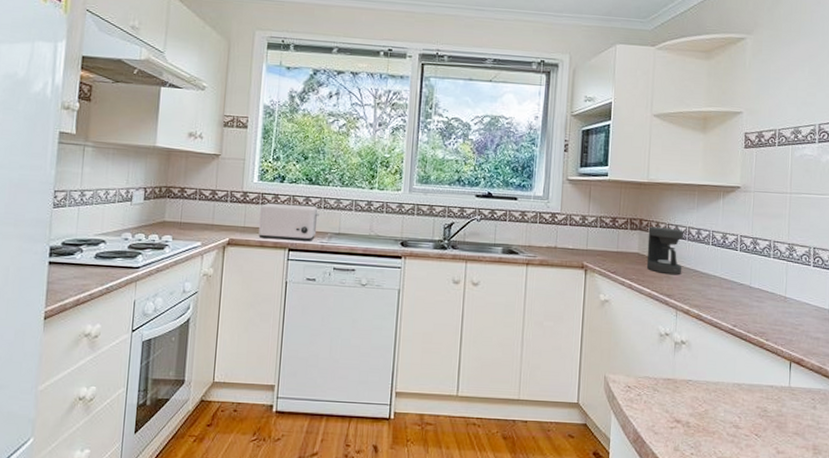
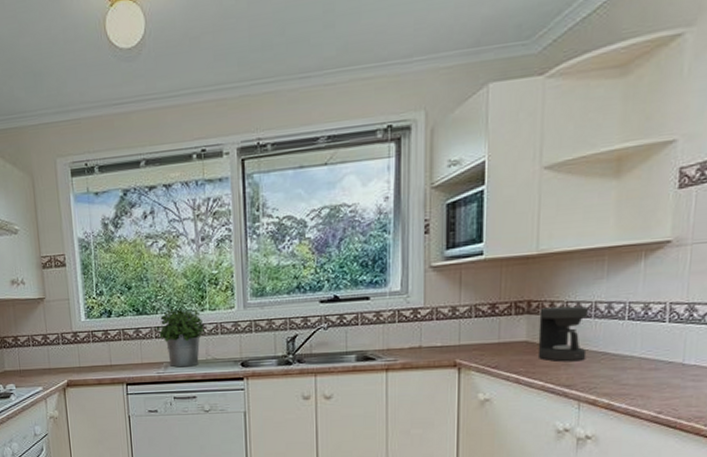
toaster: present [259,202,319,242] -> none [92,337,152,377]
potted plant: none [325,183,371,240] -> present [156,308,204,368]

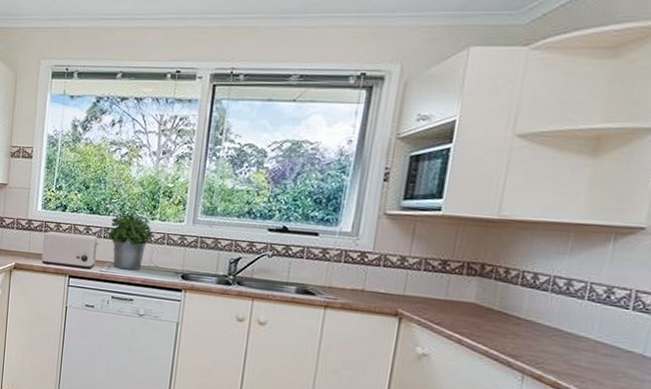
toaster: none [92,337,152,377] -> present [42,230,99,270]
coffee maker: present [537,305,589,362] -> none [484,273,547,334]

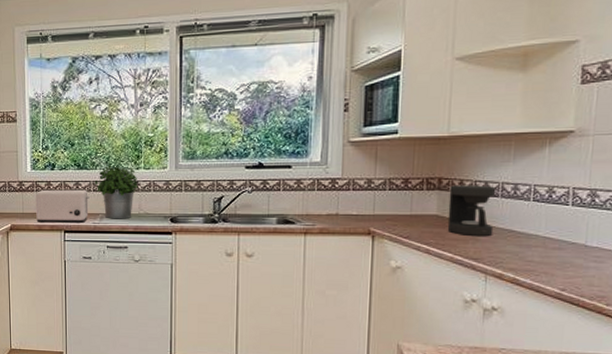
coffee maker: none [484,273,547,334] -> present [447,185,497,237]

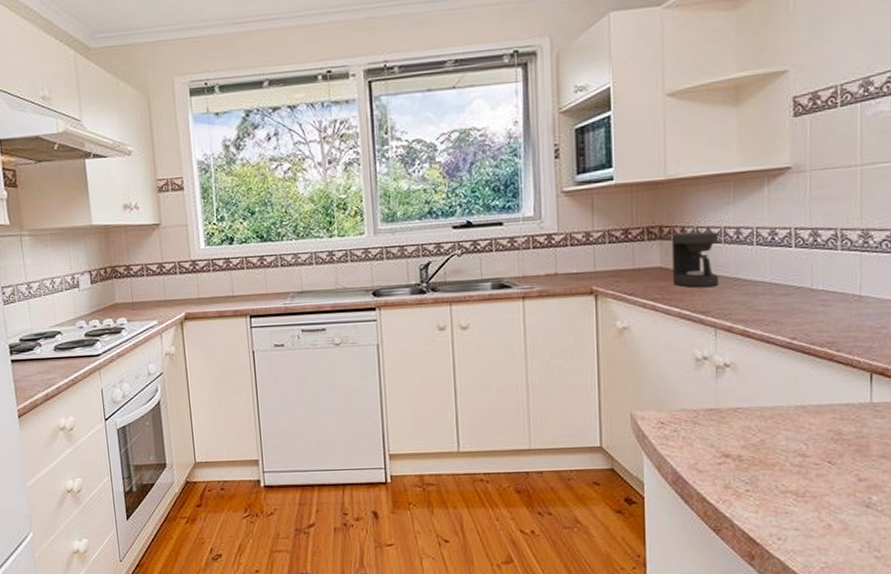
toaster: present [36,189,90,224] -> none [213,265,278,309]
potted plant: present [94,166,138,219] -> none [281,235,333,298]

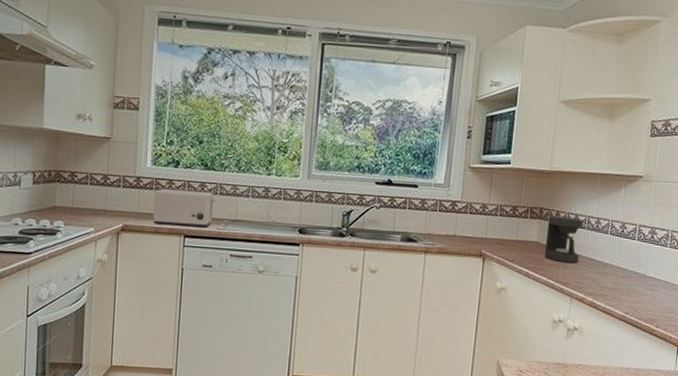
toaster: none [213,265,278,309] -> present [153,188,215,229]

